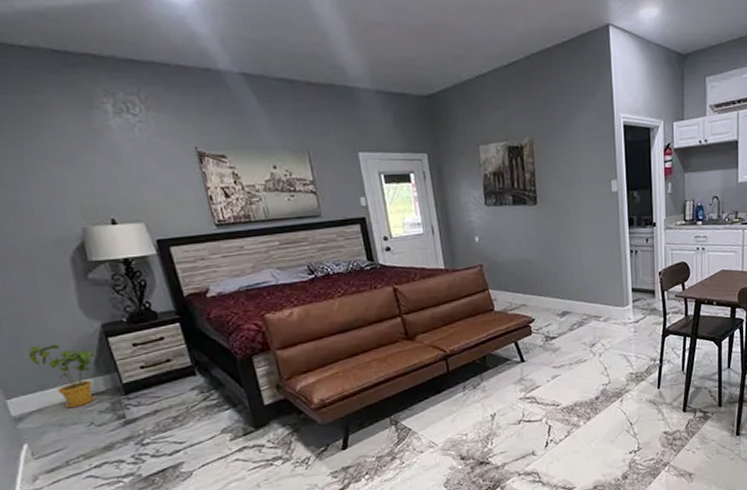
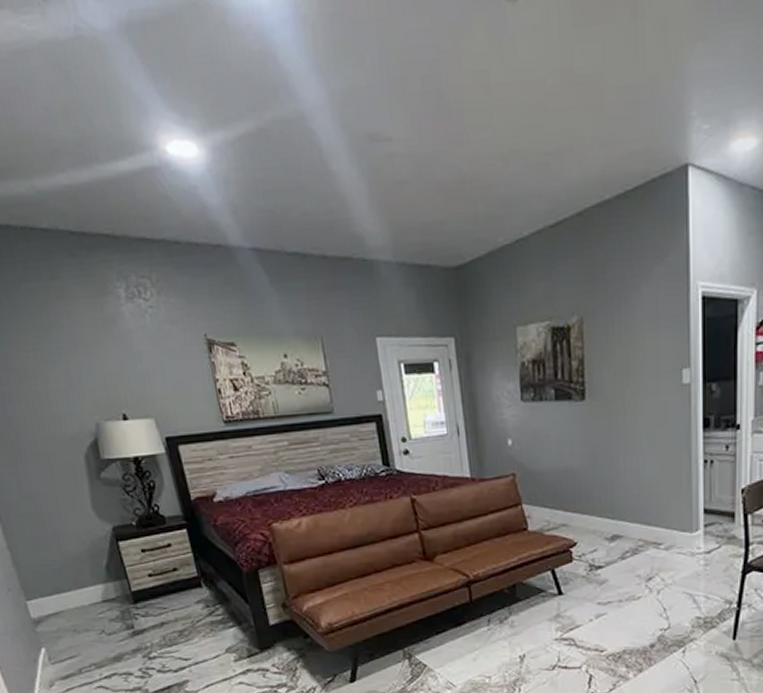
house plant: present [28,344,97,408] -> none [46,546,108,614]

